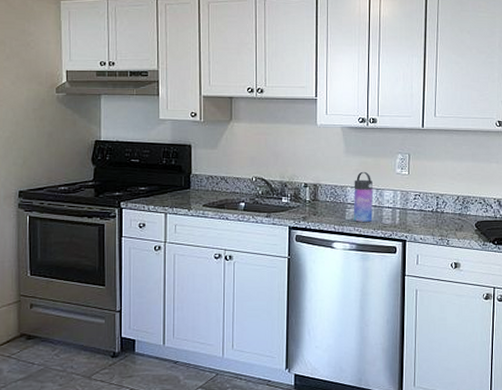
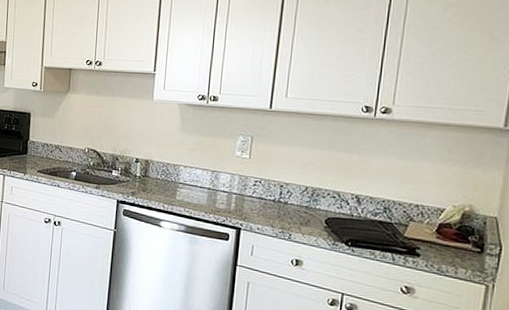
water bottle: present [353,171,373,222] -> none [184,151,208,204]

